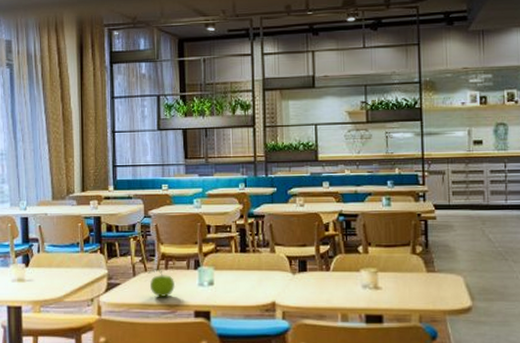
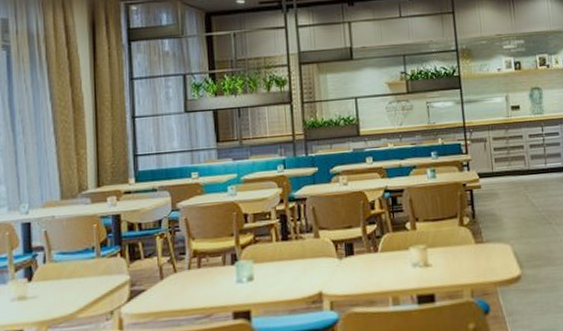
fruit: present [144,269,176,298] -> none [173,268,211,302]

